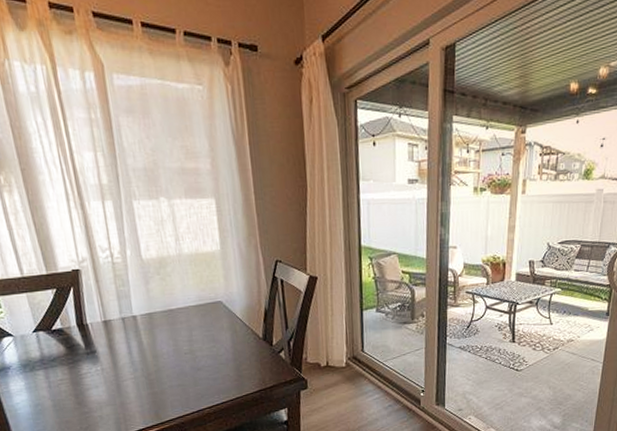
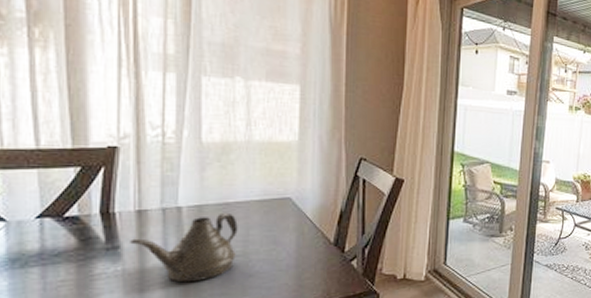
teapot: none [102,317,185,378] -> present [130,212,238,283]

